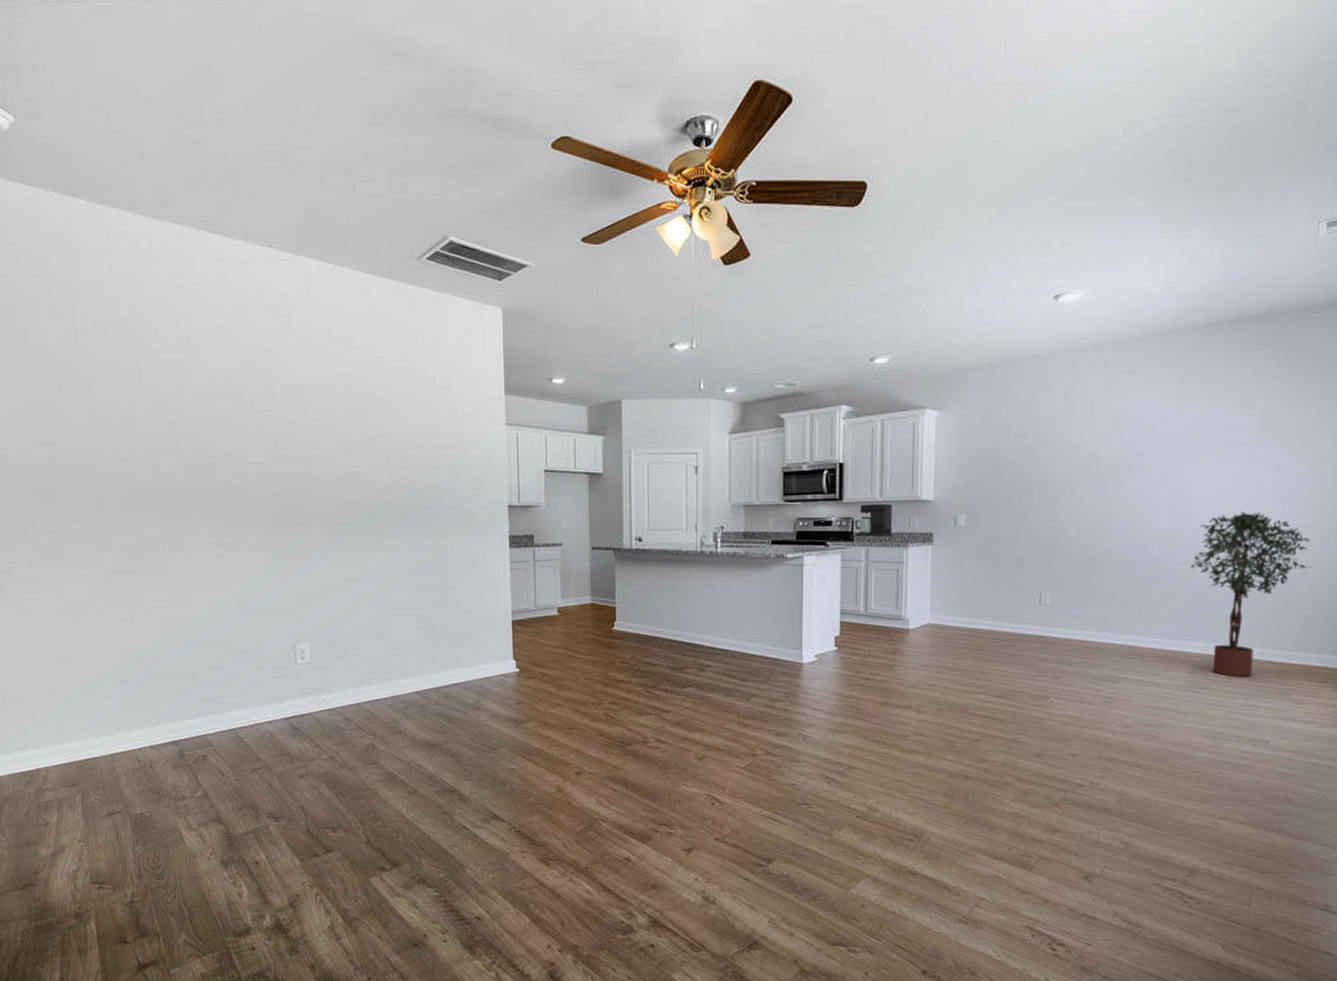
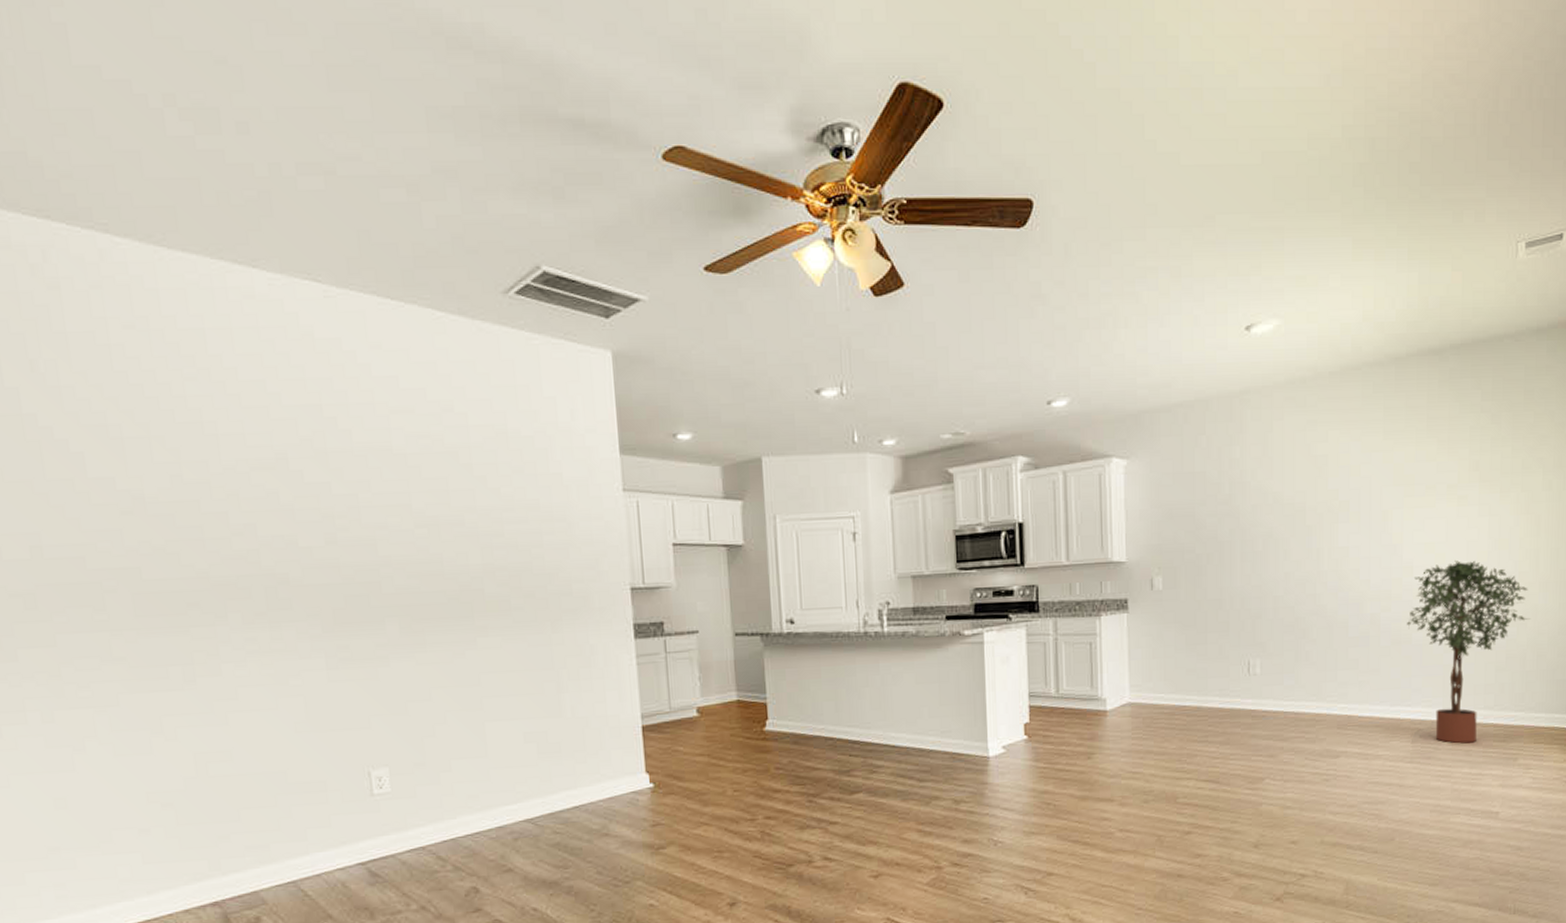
coffee maker: present [855,503,893,537] -> none [1040,567,1083,607]

